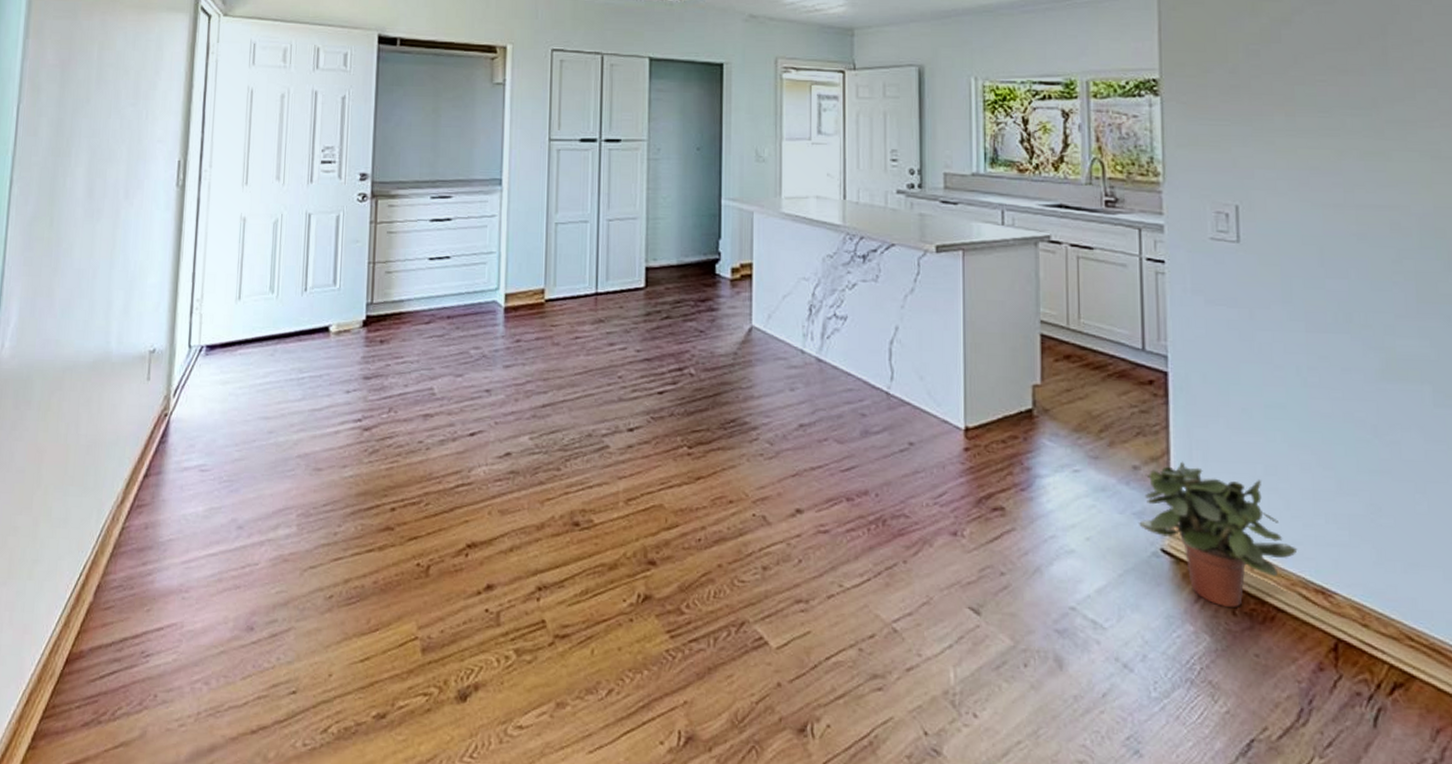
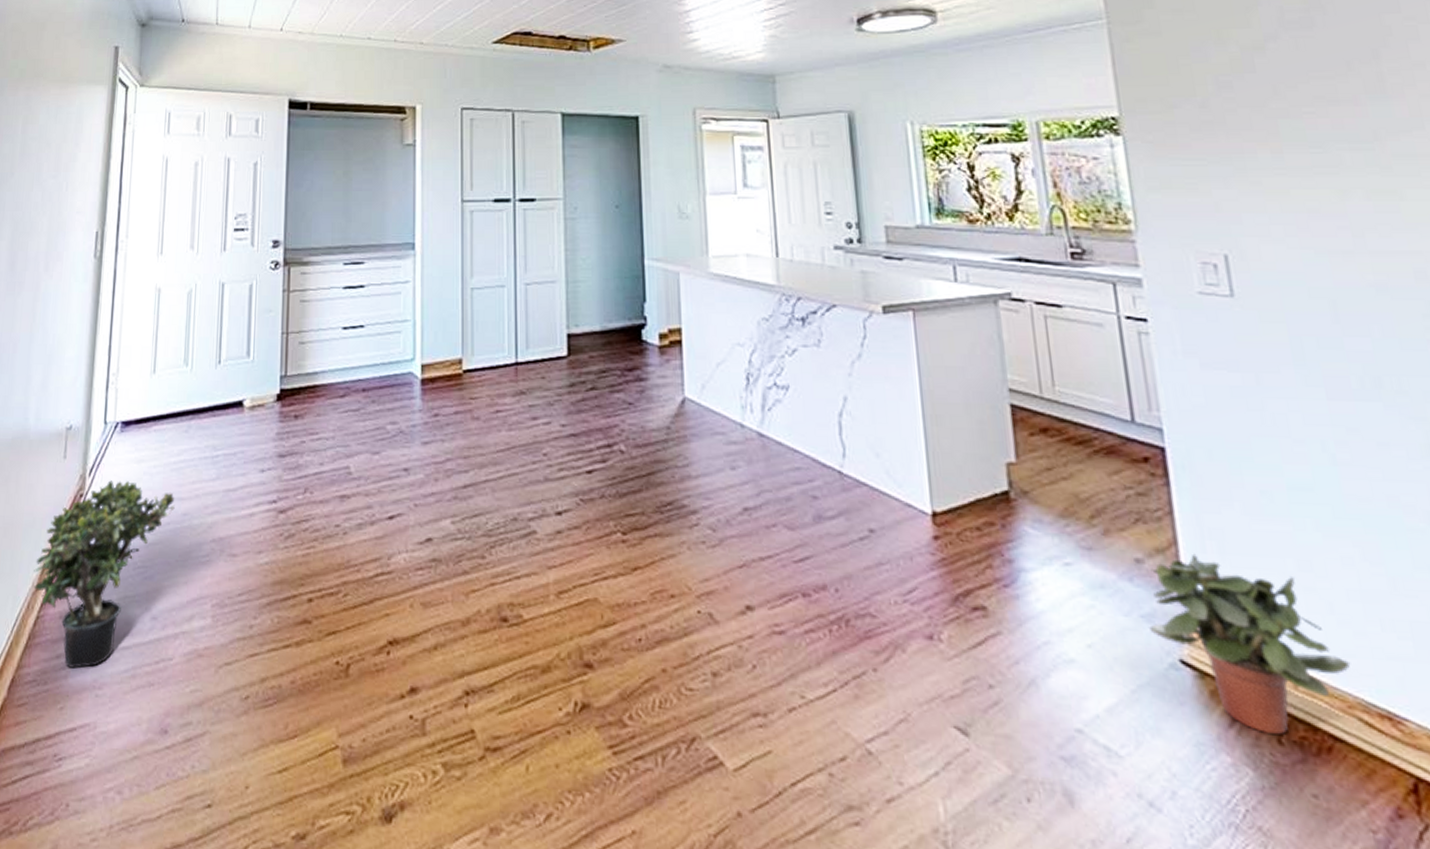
potted plant: none [118,401,261,574] -> present [33,480,175,668]

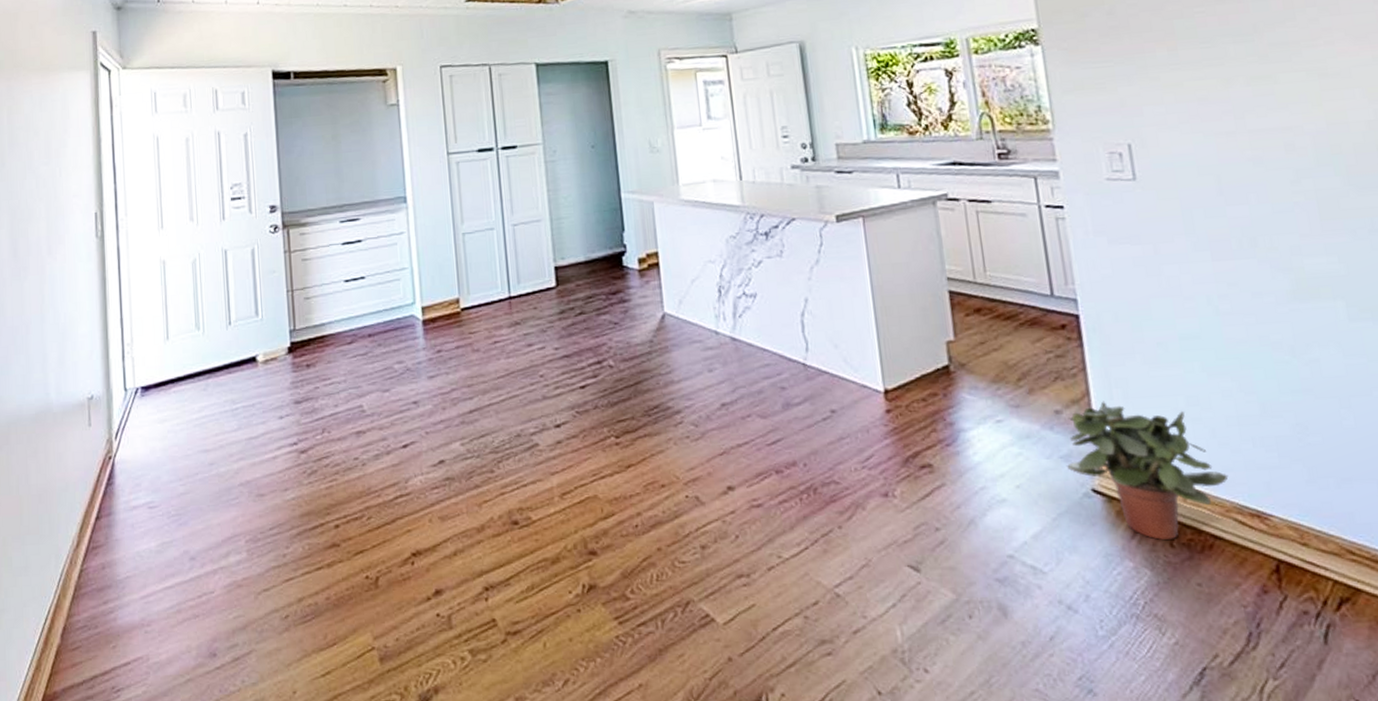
potted plant: present [33,480,175,668] -> none [72,440,201,611]

